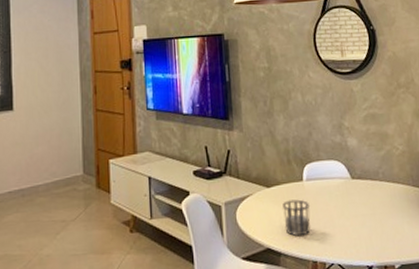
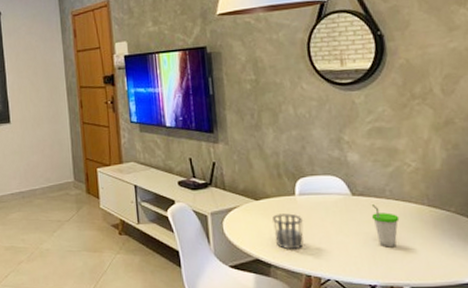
cup: none [367,187,391,228] -> present [371,204,400,248]

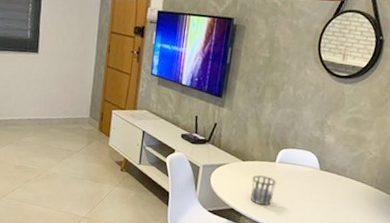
cup: present [371,204,400,248] -> none [329,179,351,215]

